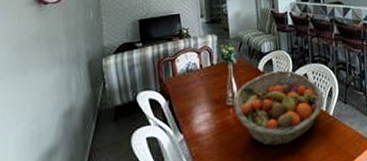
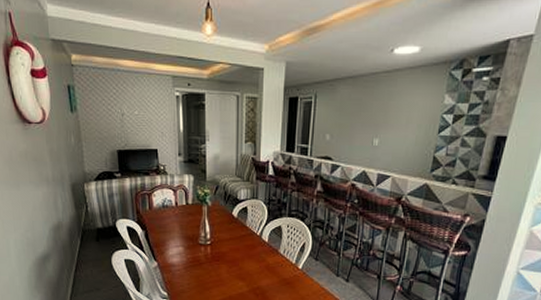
fruit basket: present [233,70,324,147] -> none [206,219,296,287]

